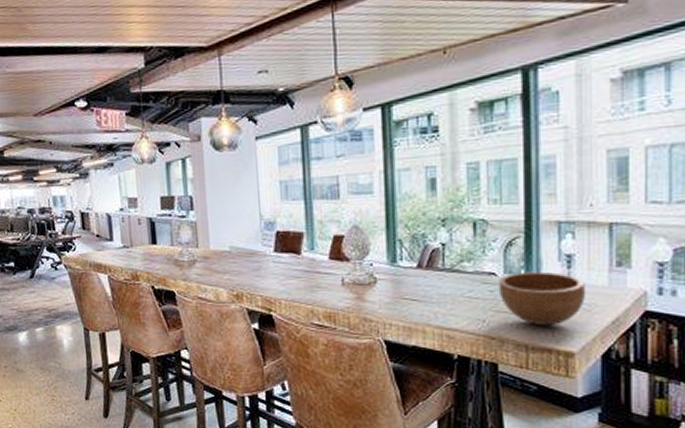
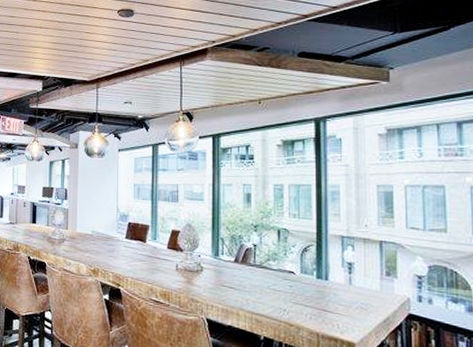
bowl: present [498,271,585,326] -> none [296,273,363,320]

